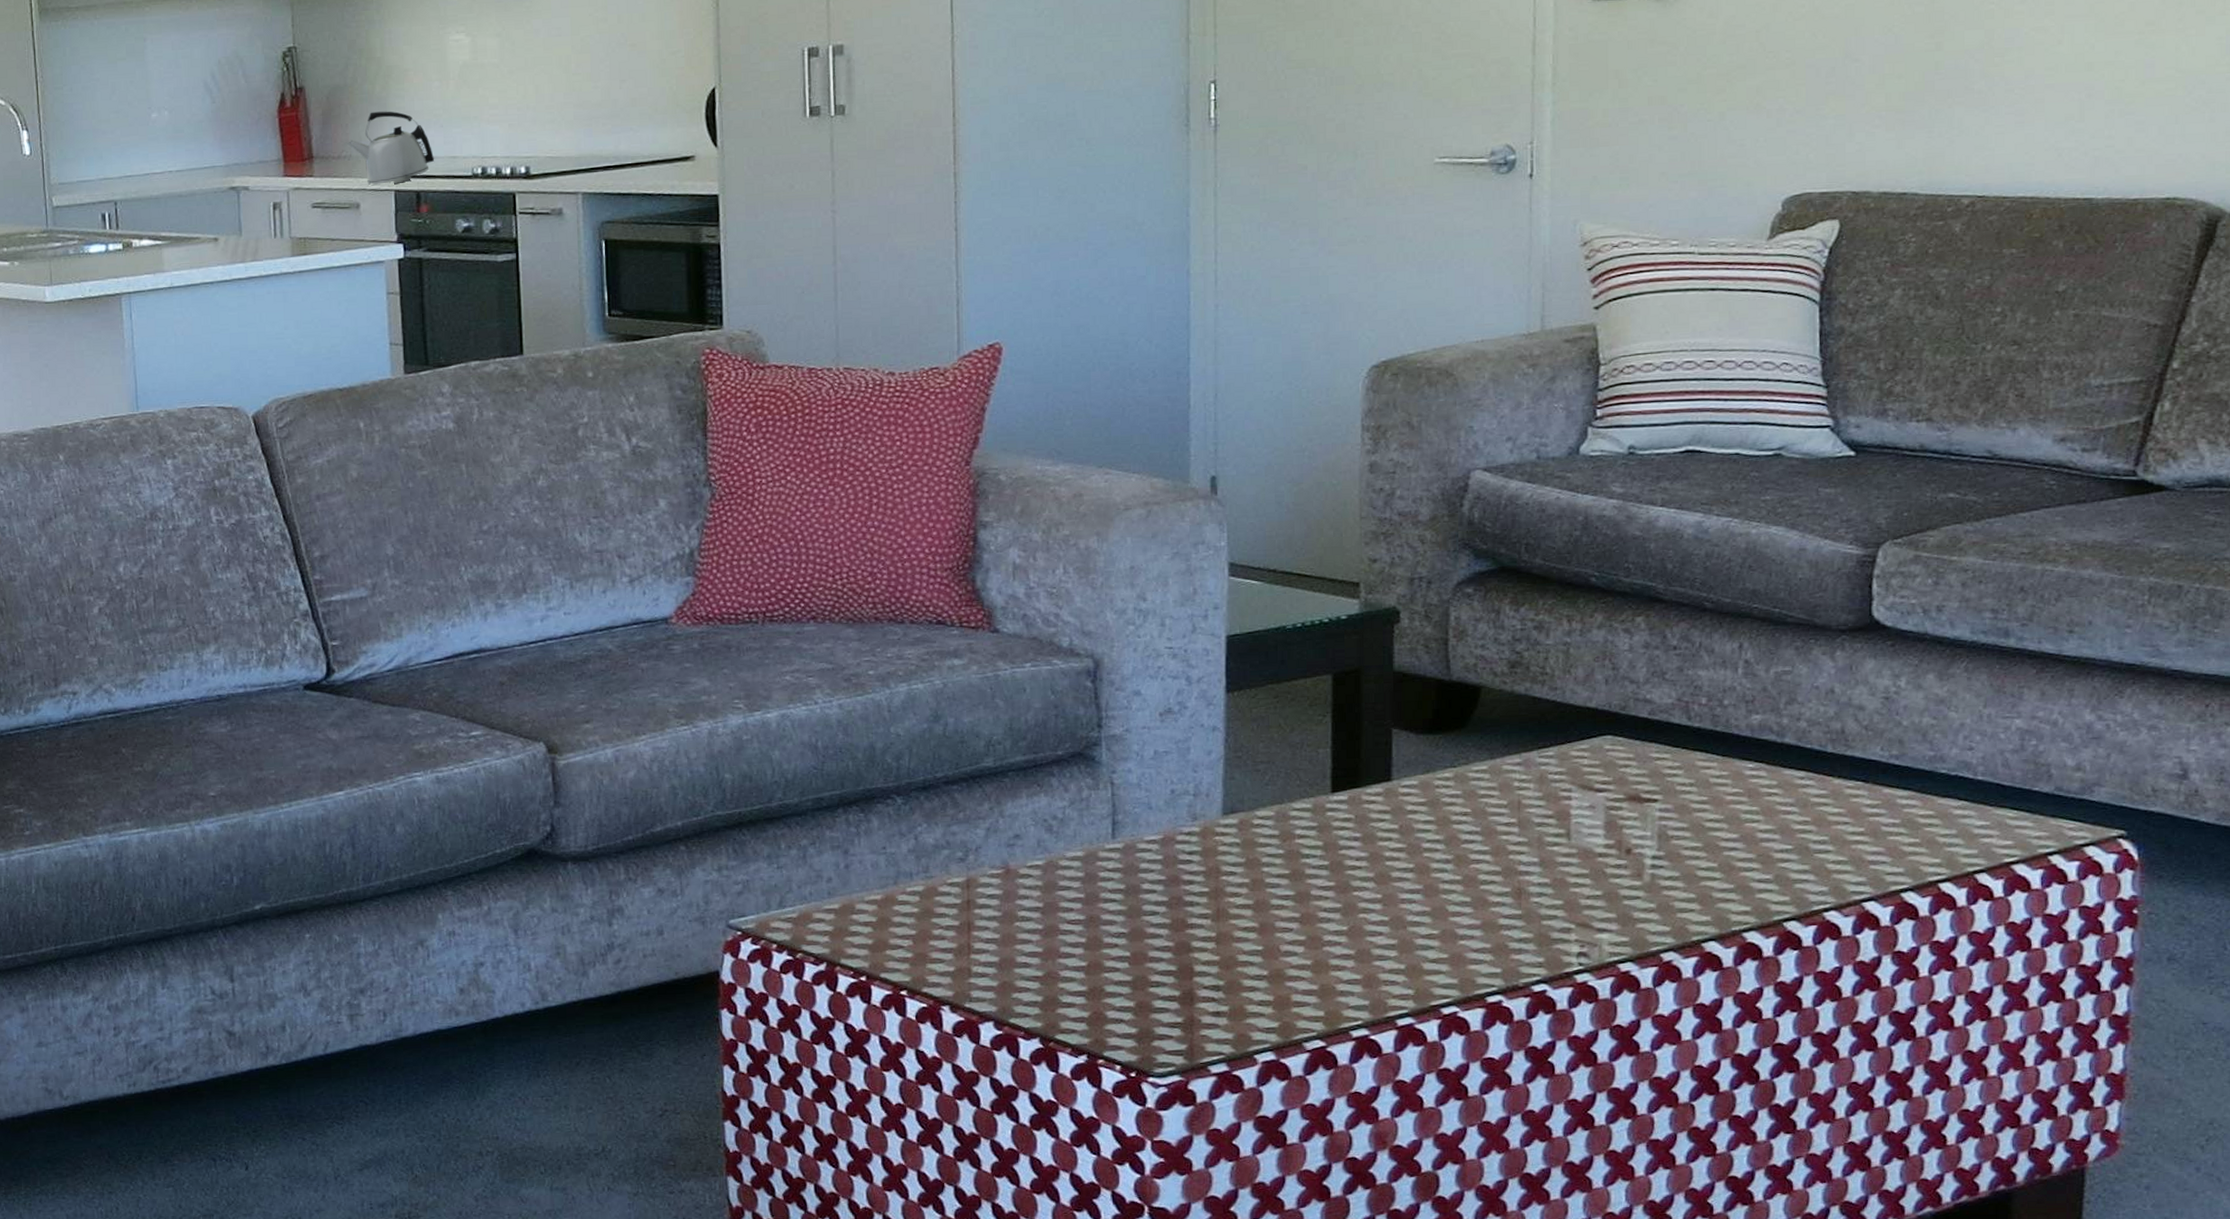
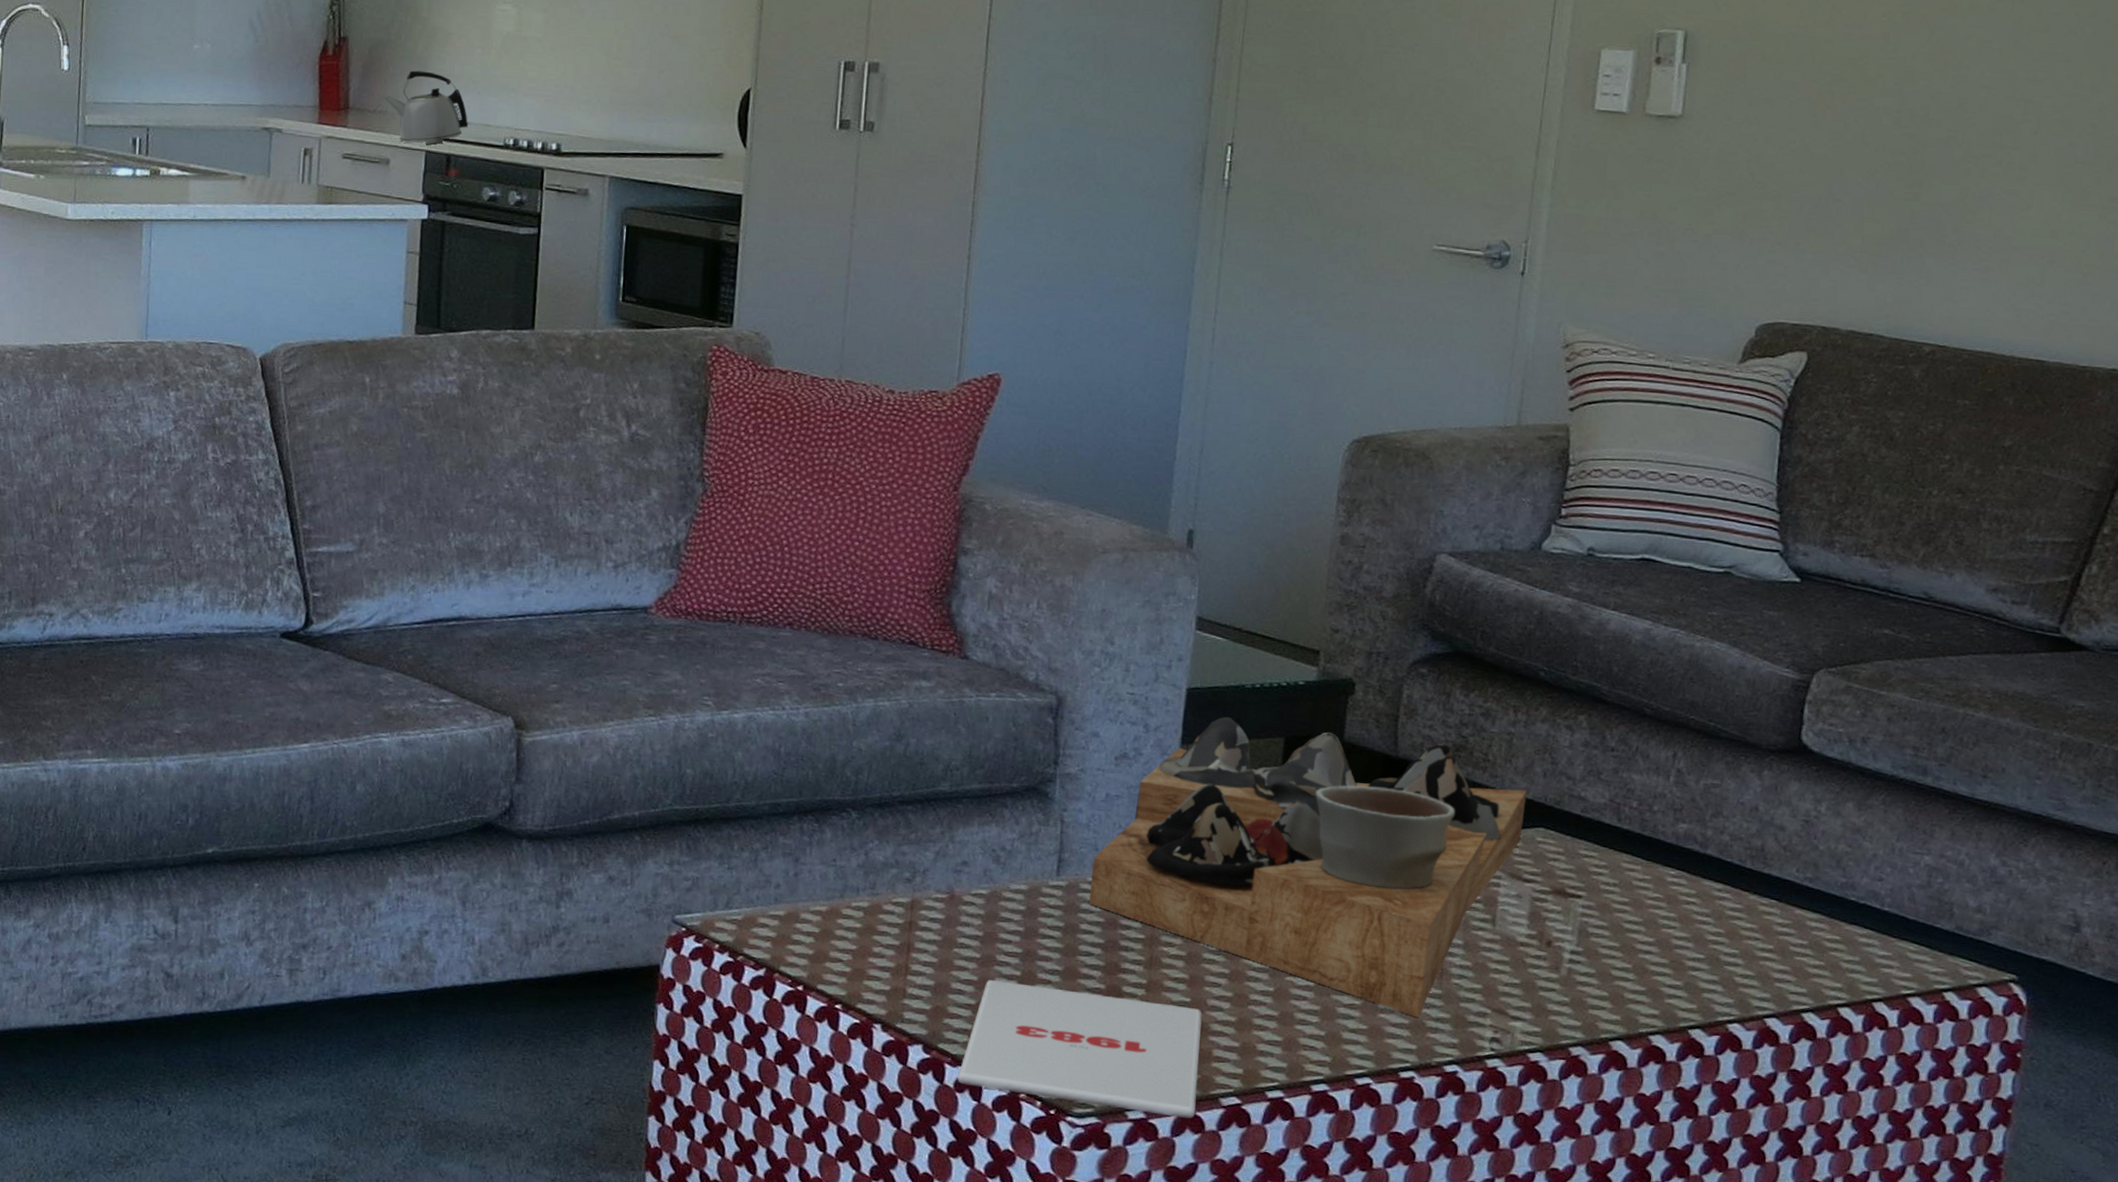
magazine: none [1033,949,1279,1067] -> present [958,980,1202,1119]
decorative tray: none [1147,660,1590,941] -> present [1088,717,1527,1018]

